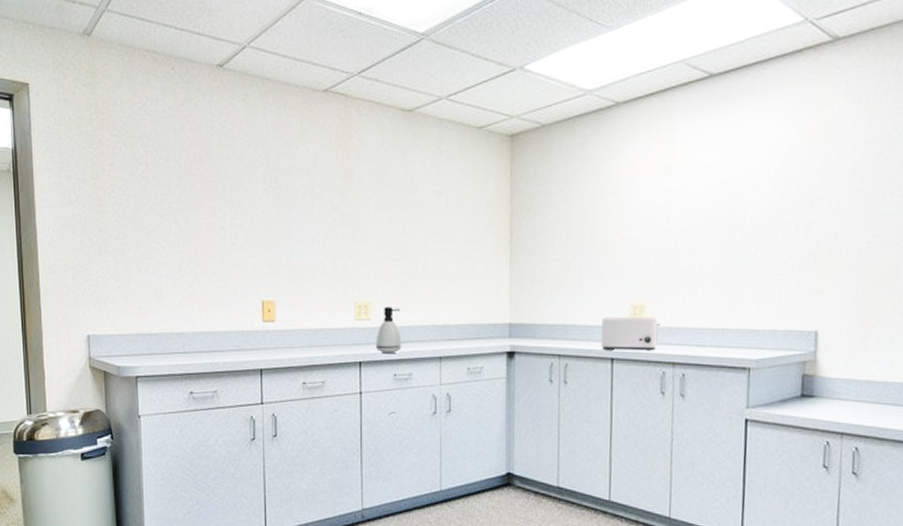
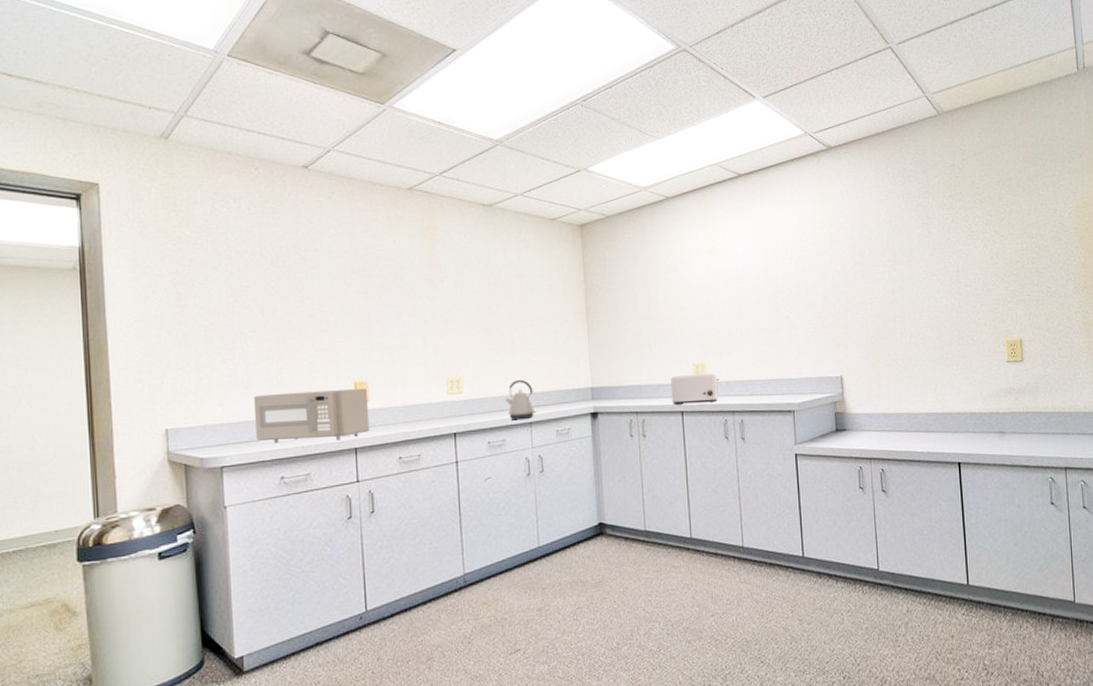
microwave: none [166,307,275,360] -> present [253,388,370,444]
soap dispenser: present [376,307,402,354] -> none [469,380,494,424]
kettle: none [415,309,448,354] -> present [505,379,537,421]

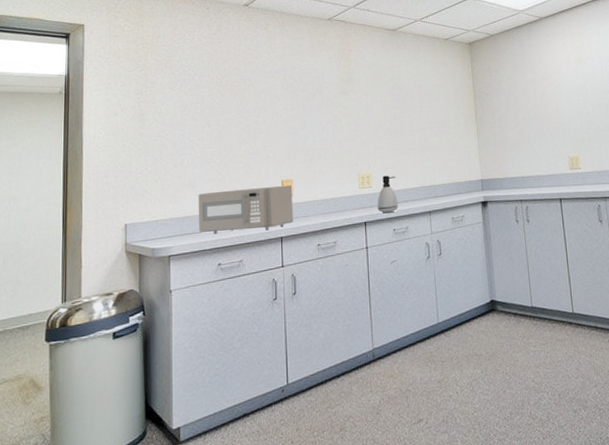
soap dispenser: none [469,380,494,424] -> present [377,175,399,214]
kettle: present [505,379,537,421] -> none [408,174,435,210]
toaster: present [671,373,720,405] -> none [549,164,592,193]

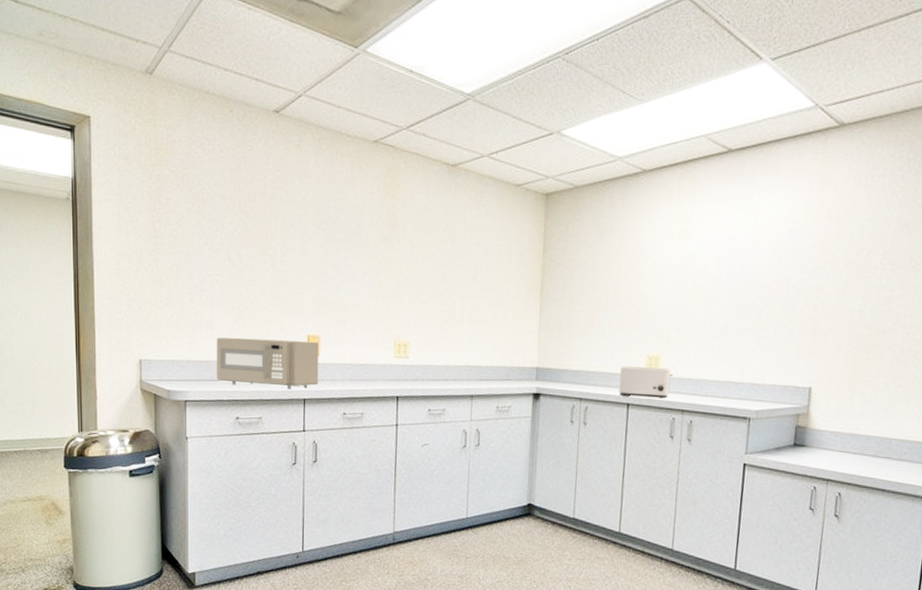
soap dispenser: present [377,175,399,214] -> none [413,346,437,391]
toaster: none [549,164,592,193] -> present [618,366,674,399]

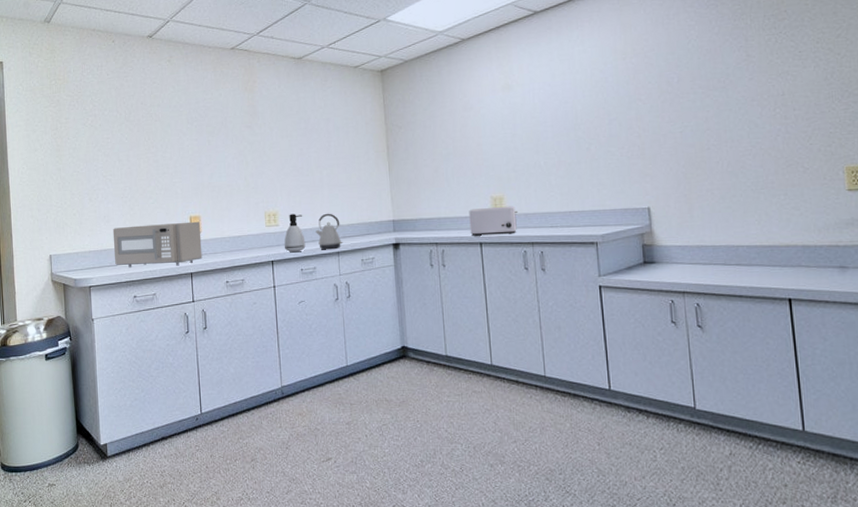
soap dispenser: none [413,346,437,391] -> present [284,214,306,253]
kettle: none [449,350,479,392] -> present [316,213,343,250]

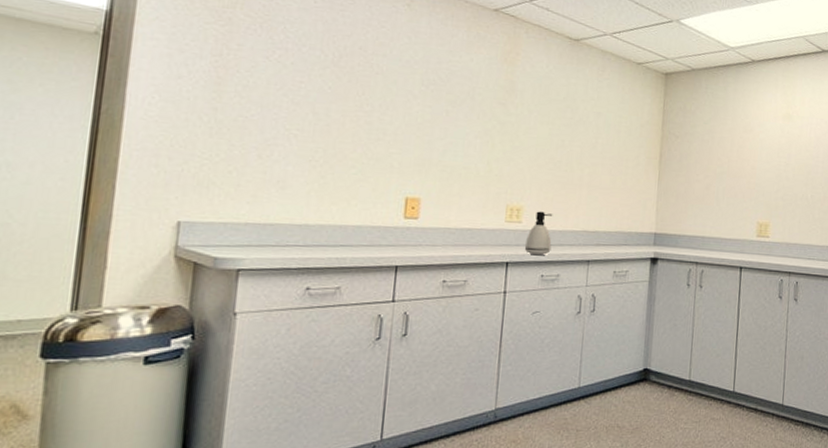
microwave: present [112,221,202,268] -> none [284,197,419,256]
kettle: present [316,213,343,250] -> none [565,216,596,258]
toaster: present [469,206,519,236] -> none [732,232,781,262]

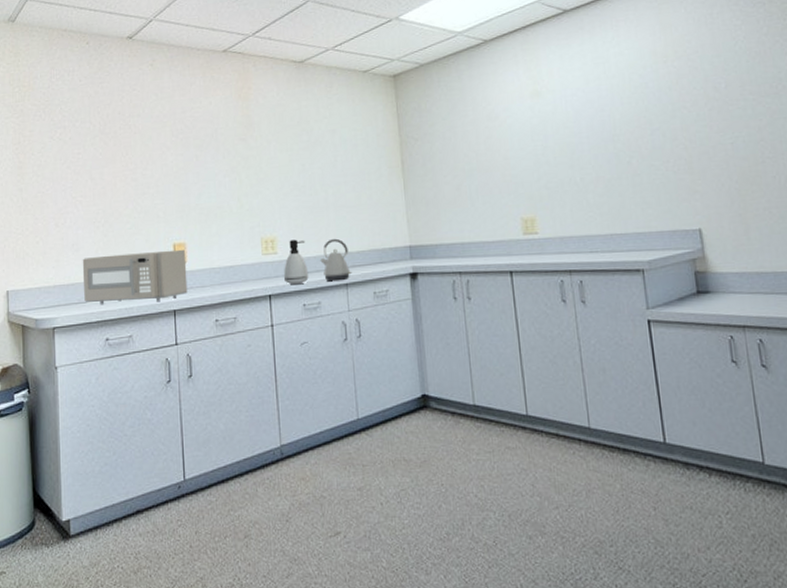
microwave: none [284,197,419,256] -> present [82,249,188,305]
kettle: none [565,216,596,258] -> present [320,238,353,282]

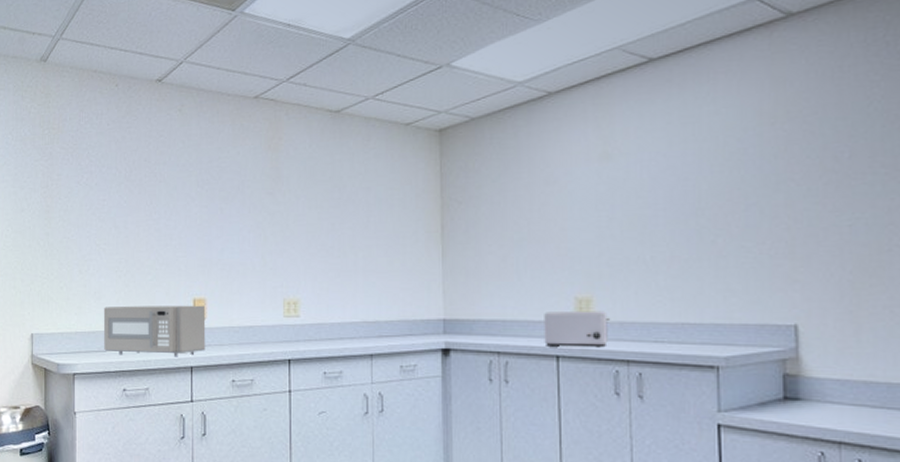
soap dispenser: present [284,239,309,285] -> none [306,303,332,351]
kettle: present [320,238,353,282] -> none [345,305,379,351]
toaster: none [496,228,553,264] -> present [544,310,611,348]

